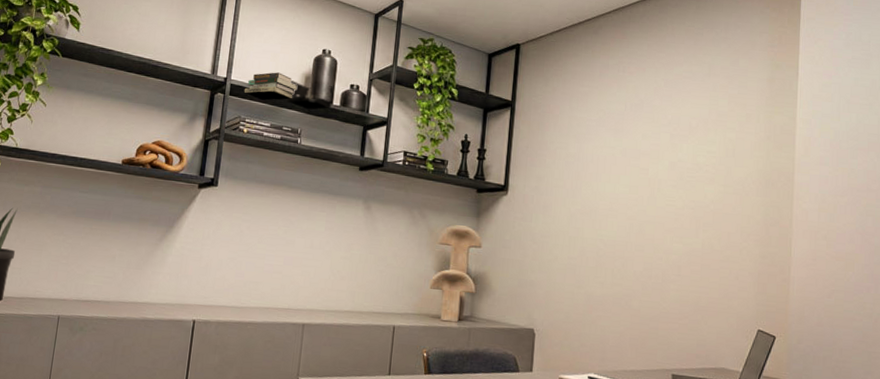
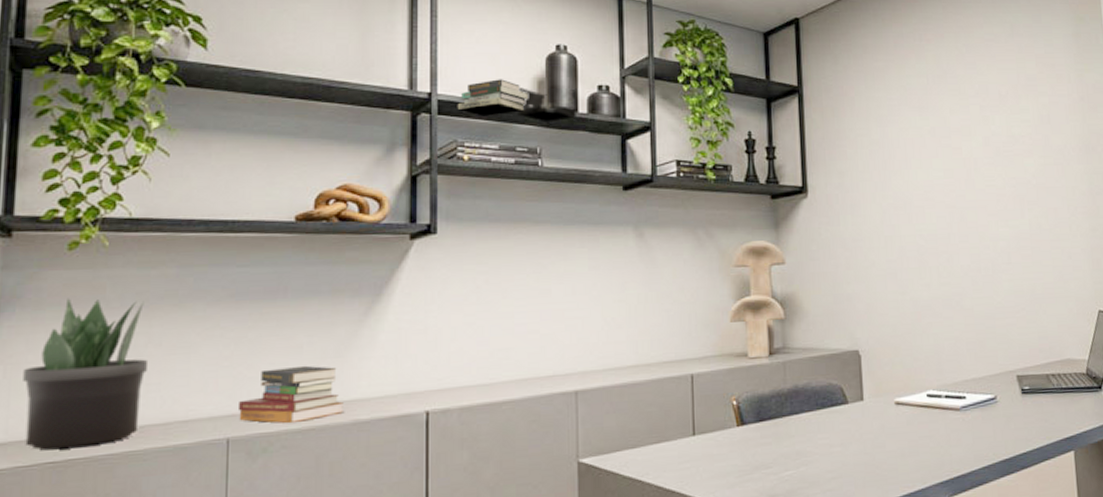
books: none [67,270,138,313] -> present [237,365,343,424]

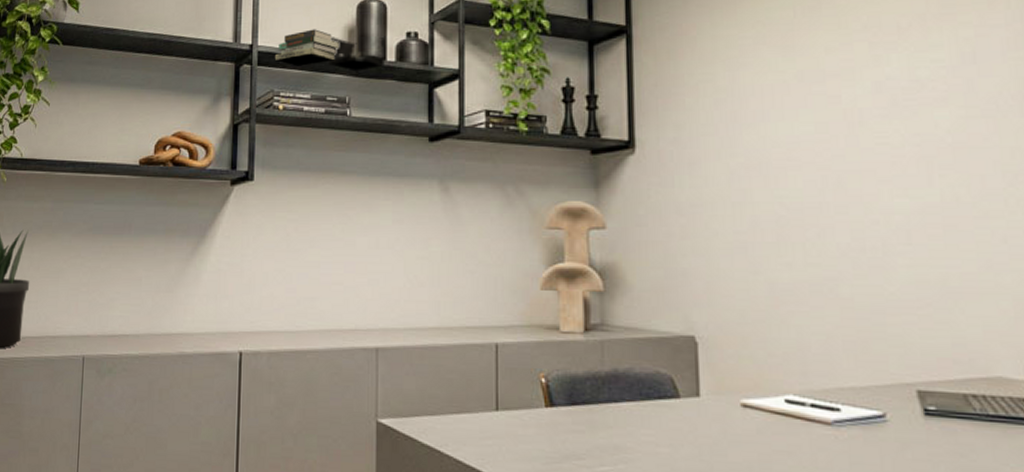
books: present [237,365,343,424] -> none [91,297,172,349]

